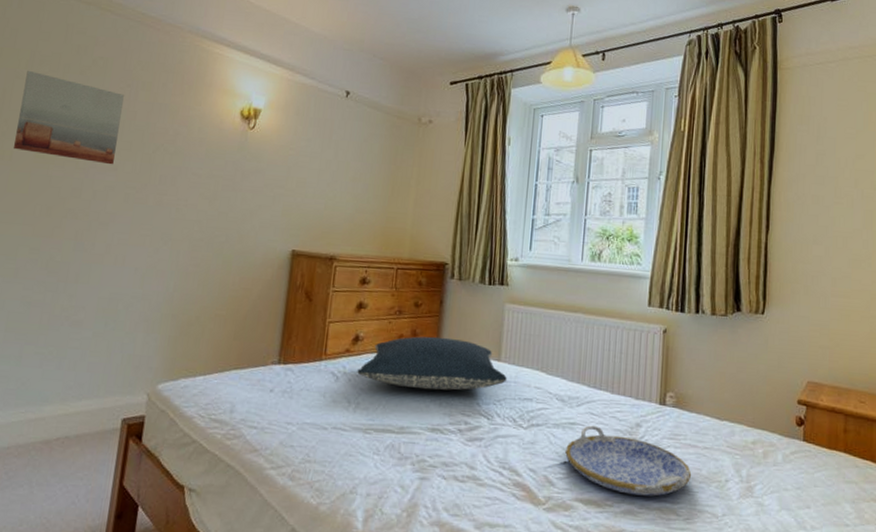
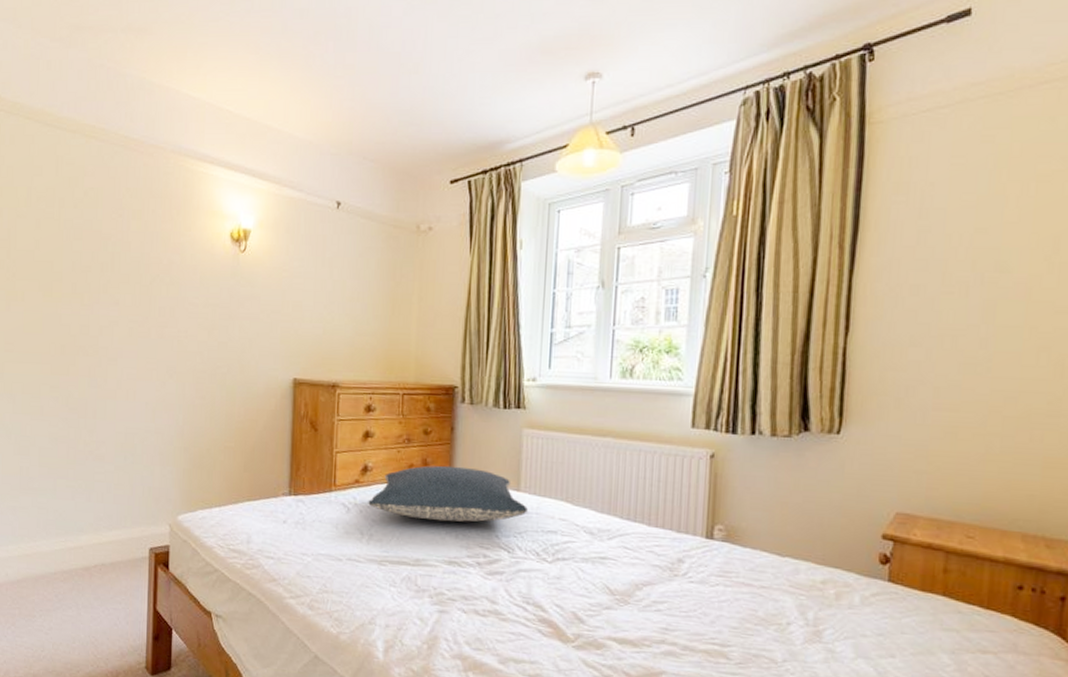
wall art: present [13,70,125,165] -> none [23,208,118,300]
serving tray: present [565,425,692,497] -> none [596,560,746,638]

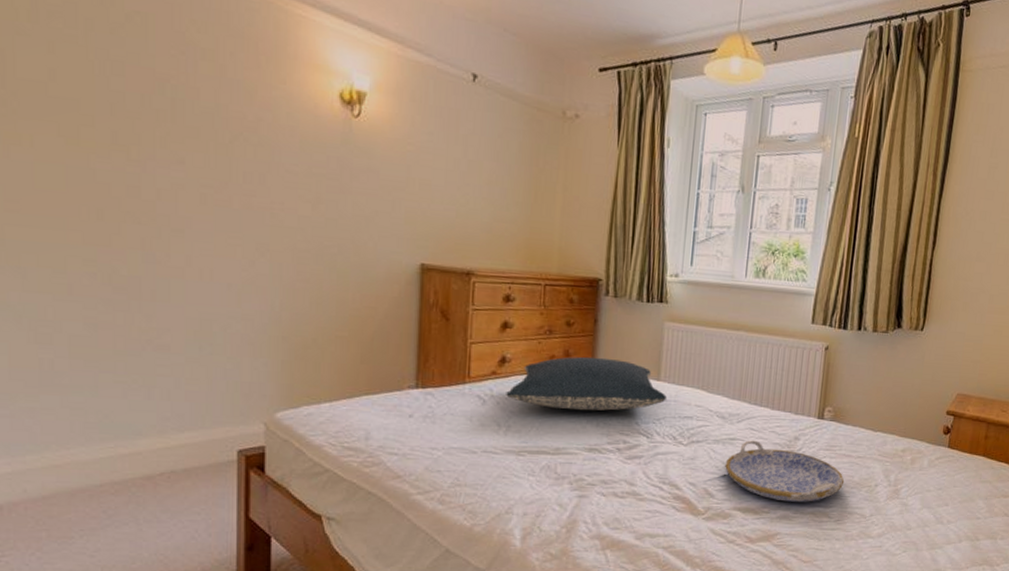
serving tray: none [596,560,746,638] -> present [725,440,845,502]

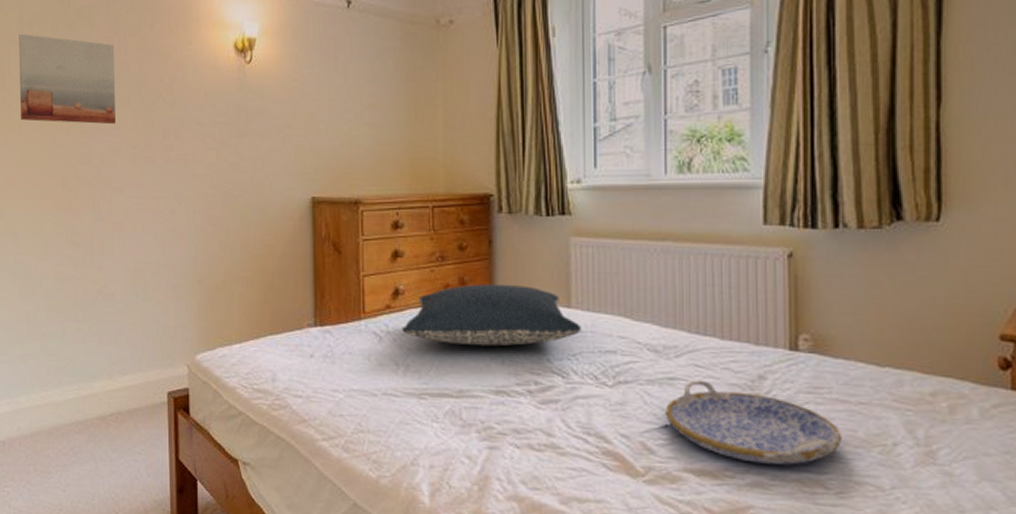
wall art: none [31,24,180,157] -> present [19,33,116,125]

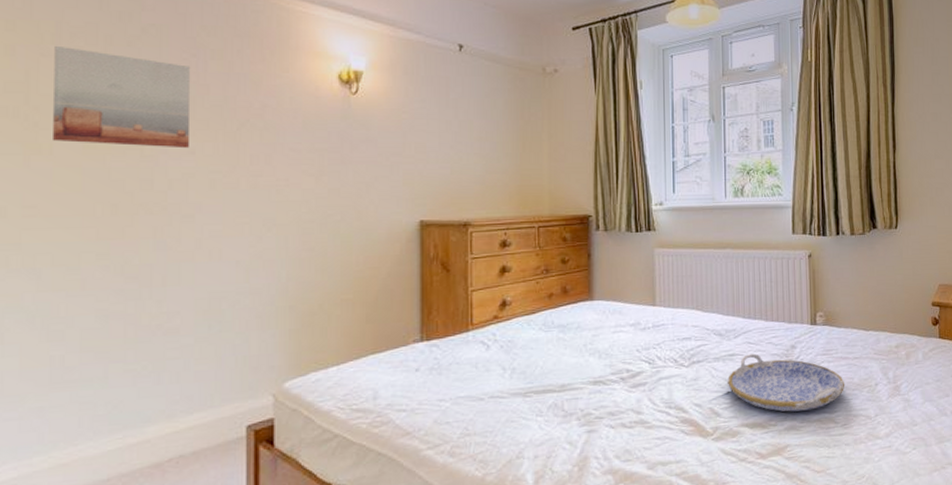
pillow: present [402,283,581,347] -> none [509,290,664,345]

